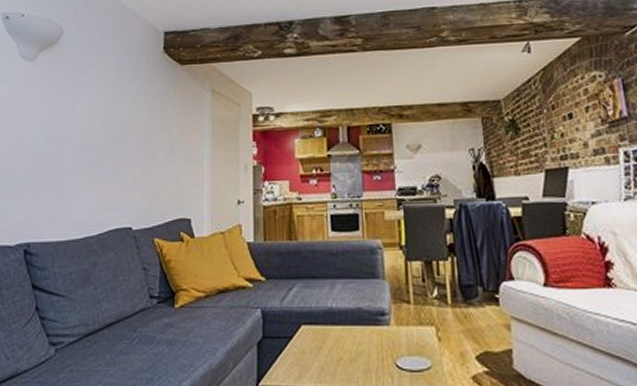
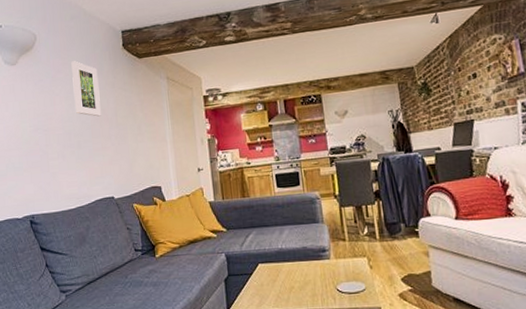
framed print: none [98,62,131,129] -> present [71,61,101,117]

